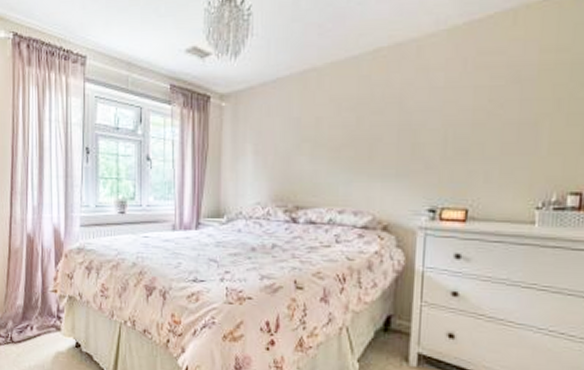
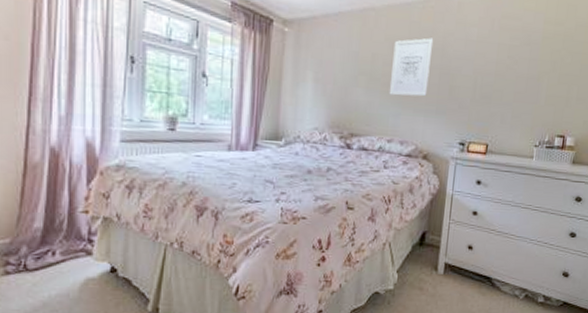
wall art: none [337,91,389,161] -> present [389,37,434,97]

